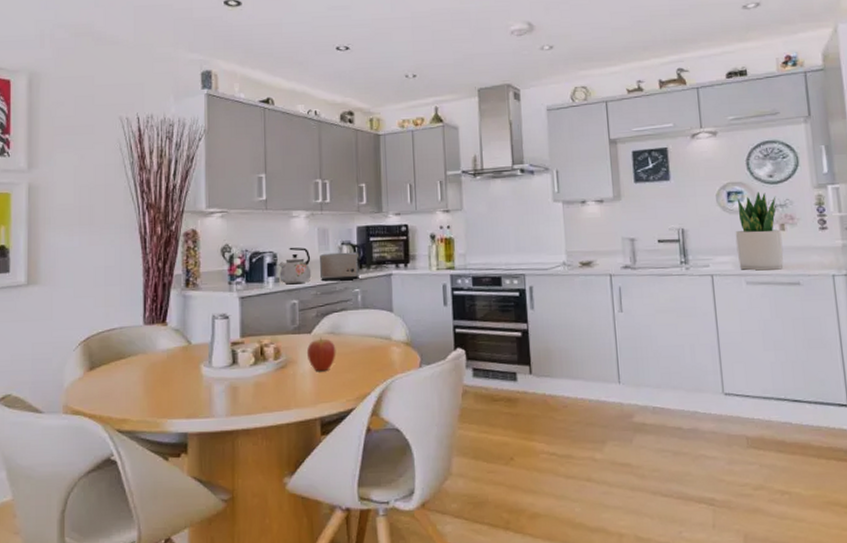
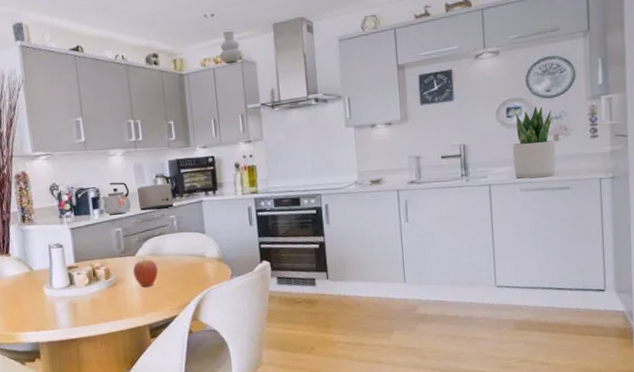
vase: none [420,91,444,127] -> present [219,29,242,65]

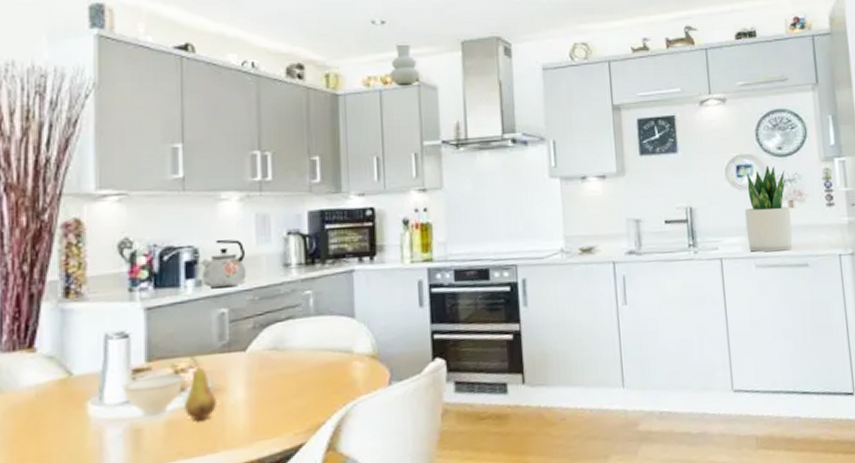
bowl: none [62,269,99,296] -> present [122,372,184,417]
fruit: none [100,259,121,299] -> present [185,356,218,420]
fruit: present [132,258,159,287] -> none [239,355,280,399]
toaster: present [137,183,175,211] -> none [257,243,314,283]

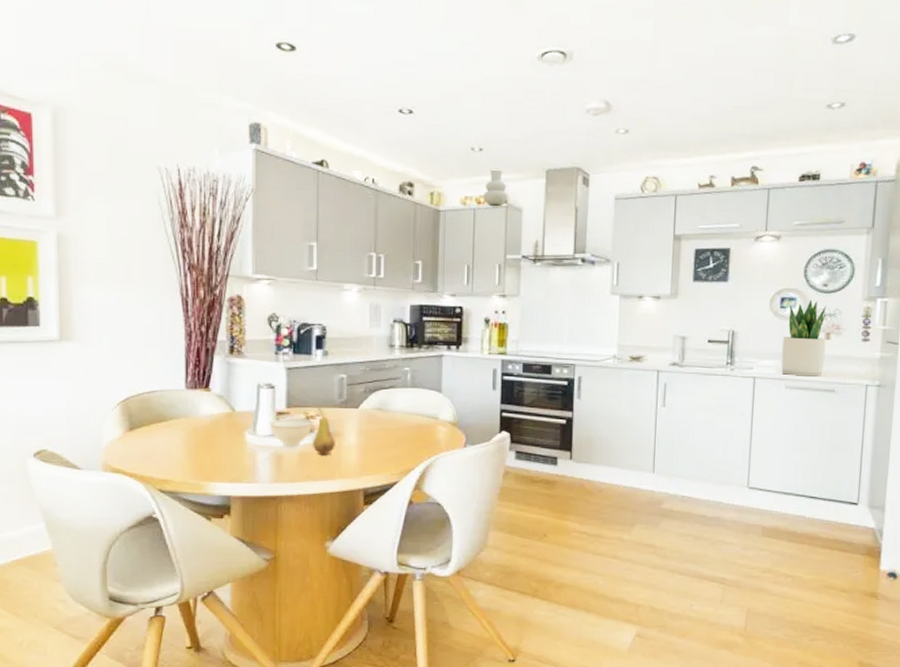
kettle: present [201,239,247,289] -> none [328,321,361,359]

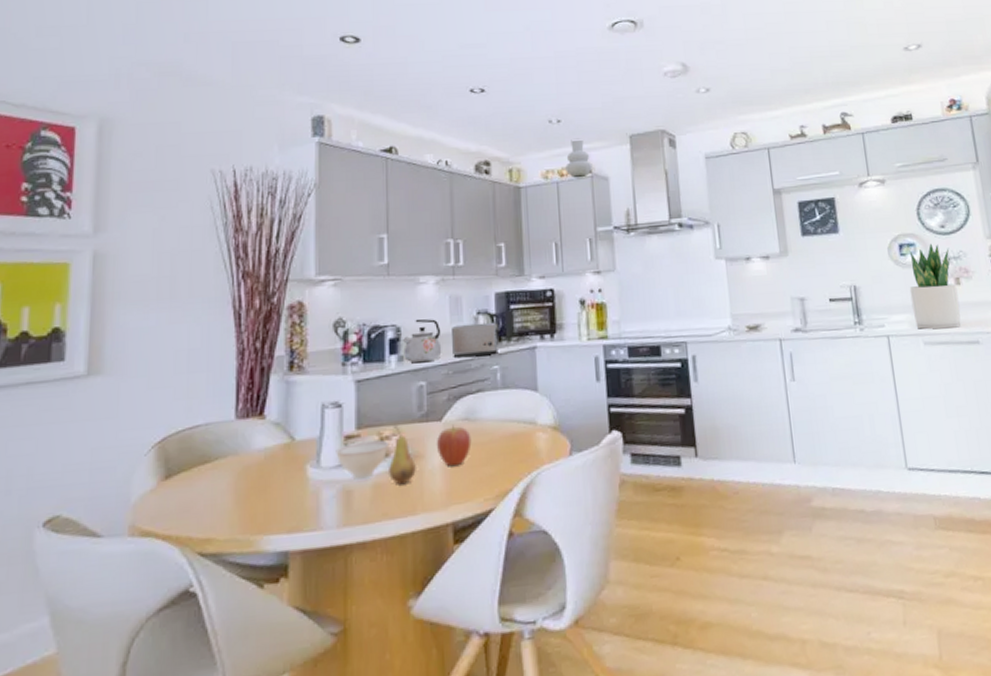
kettle: none [328,321,361,359] -> present [403,318,442,364]
fruit: none [353,412,383,445] -> present [436,425,472,466]
toaster: none [369,329,413,359] -> present [451,322,500,359]

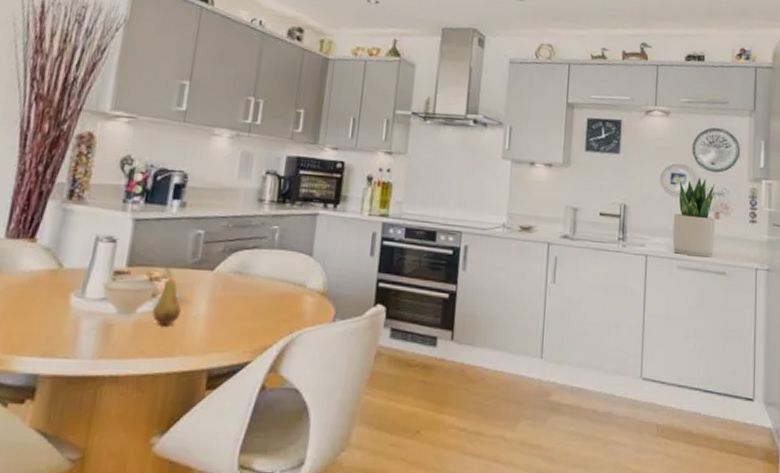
kettle: present [403,318,442,364] -> none [186,168,228,213]
fruit: present [436,425,472,466] -> none [204,276,240,315]
toaster: present [451,322,500,359] -> none [235,180,286,216]
vase: present [565,138,593,178] -> none [375,21,402,61]

